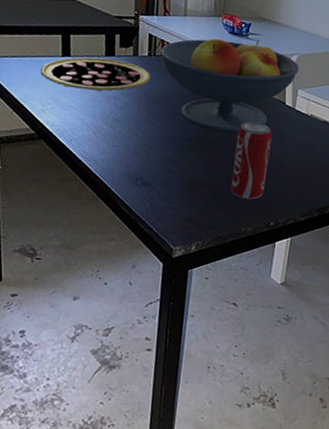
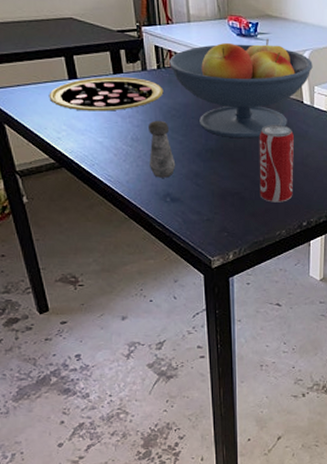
salt shaker: none [126,104,152,162] -> present [149,120,176,178]

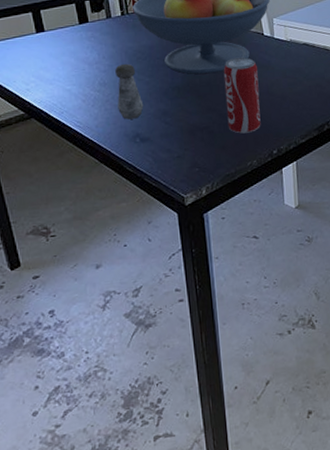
pizza: present [49,76,164,111] -> none [17,25,129,62]

